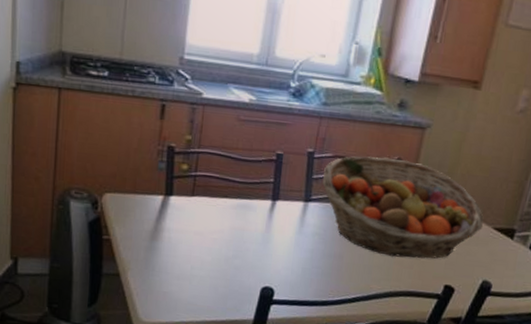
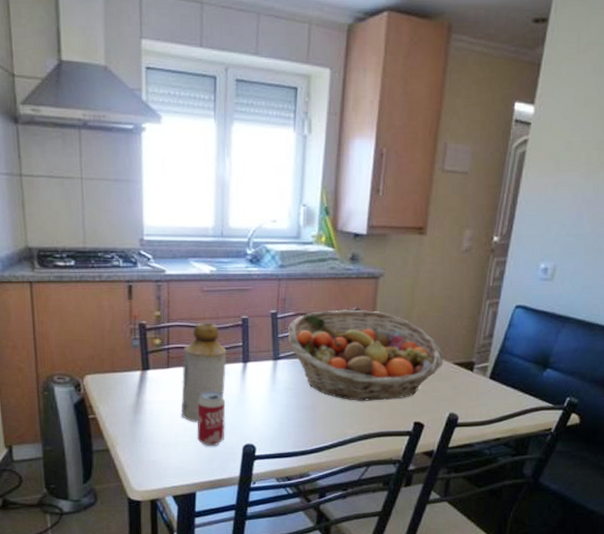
bottle: none [200,152,257,258] -> present [181,322,227,423]
beverage can: none [214,225,249,285] -> present [197,391,226,447]

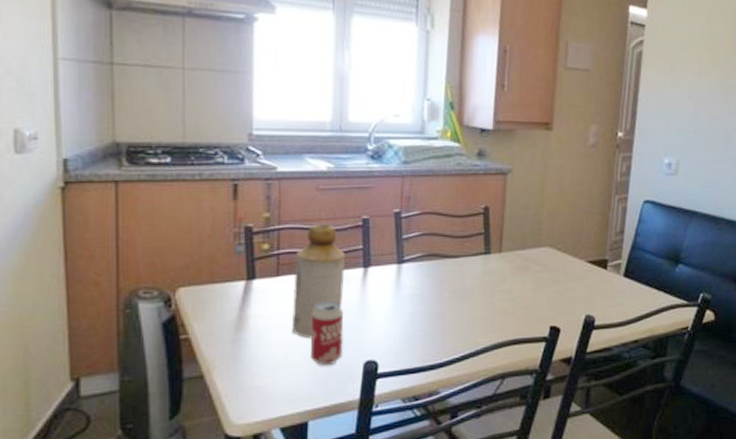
fruit basket: present [288,309,443,401] -> none [413,207,576,306]

